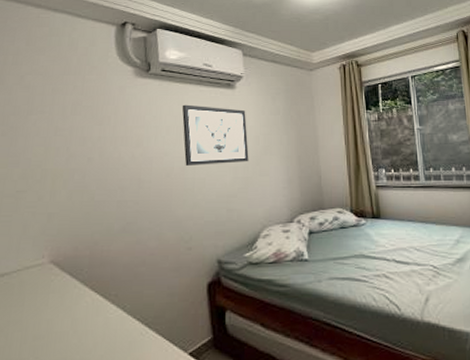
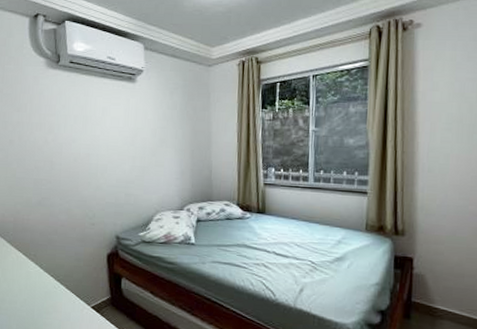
wall art: present [182,104,249,166] -> none [87,96,146,153]

